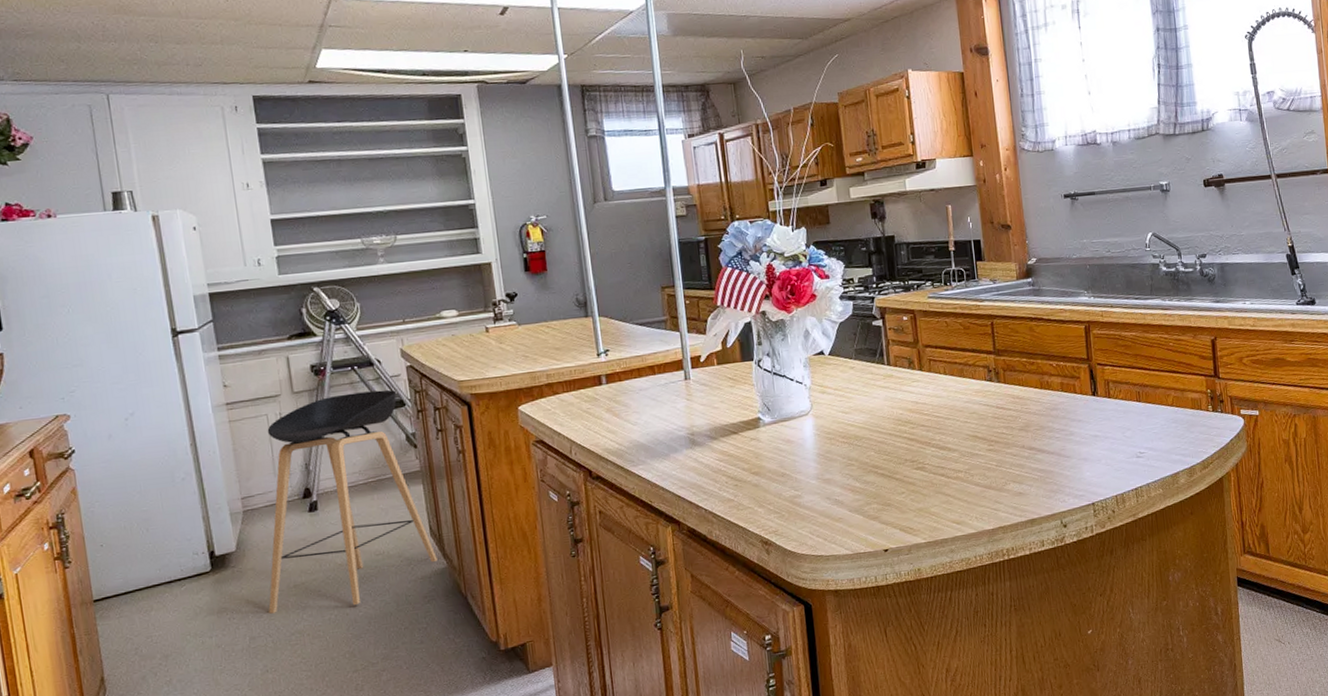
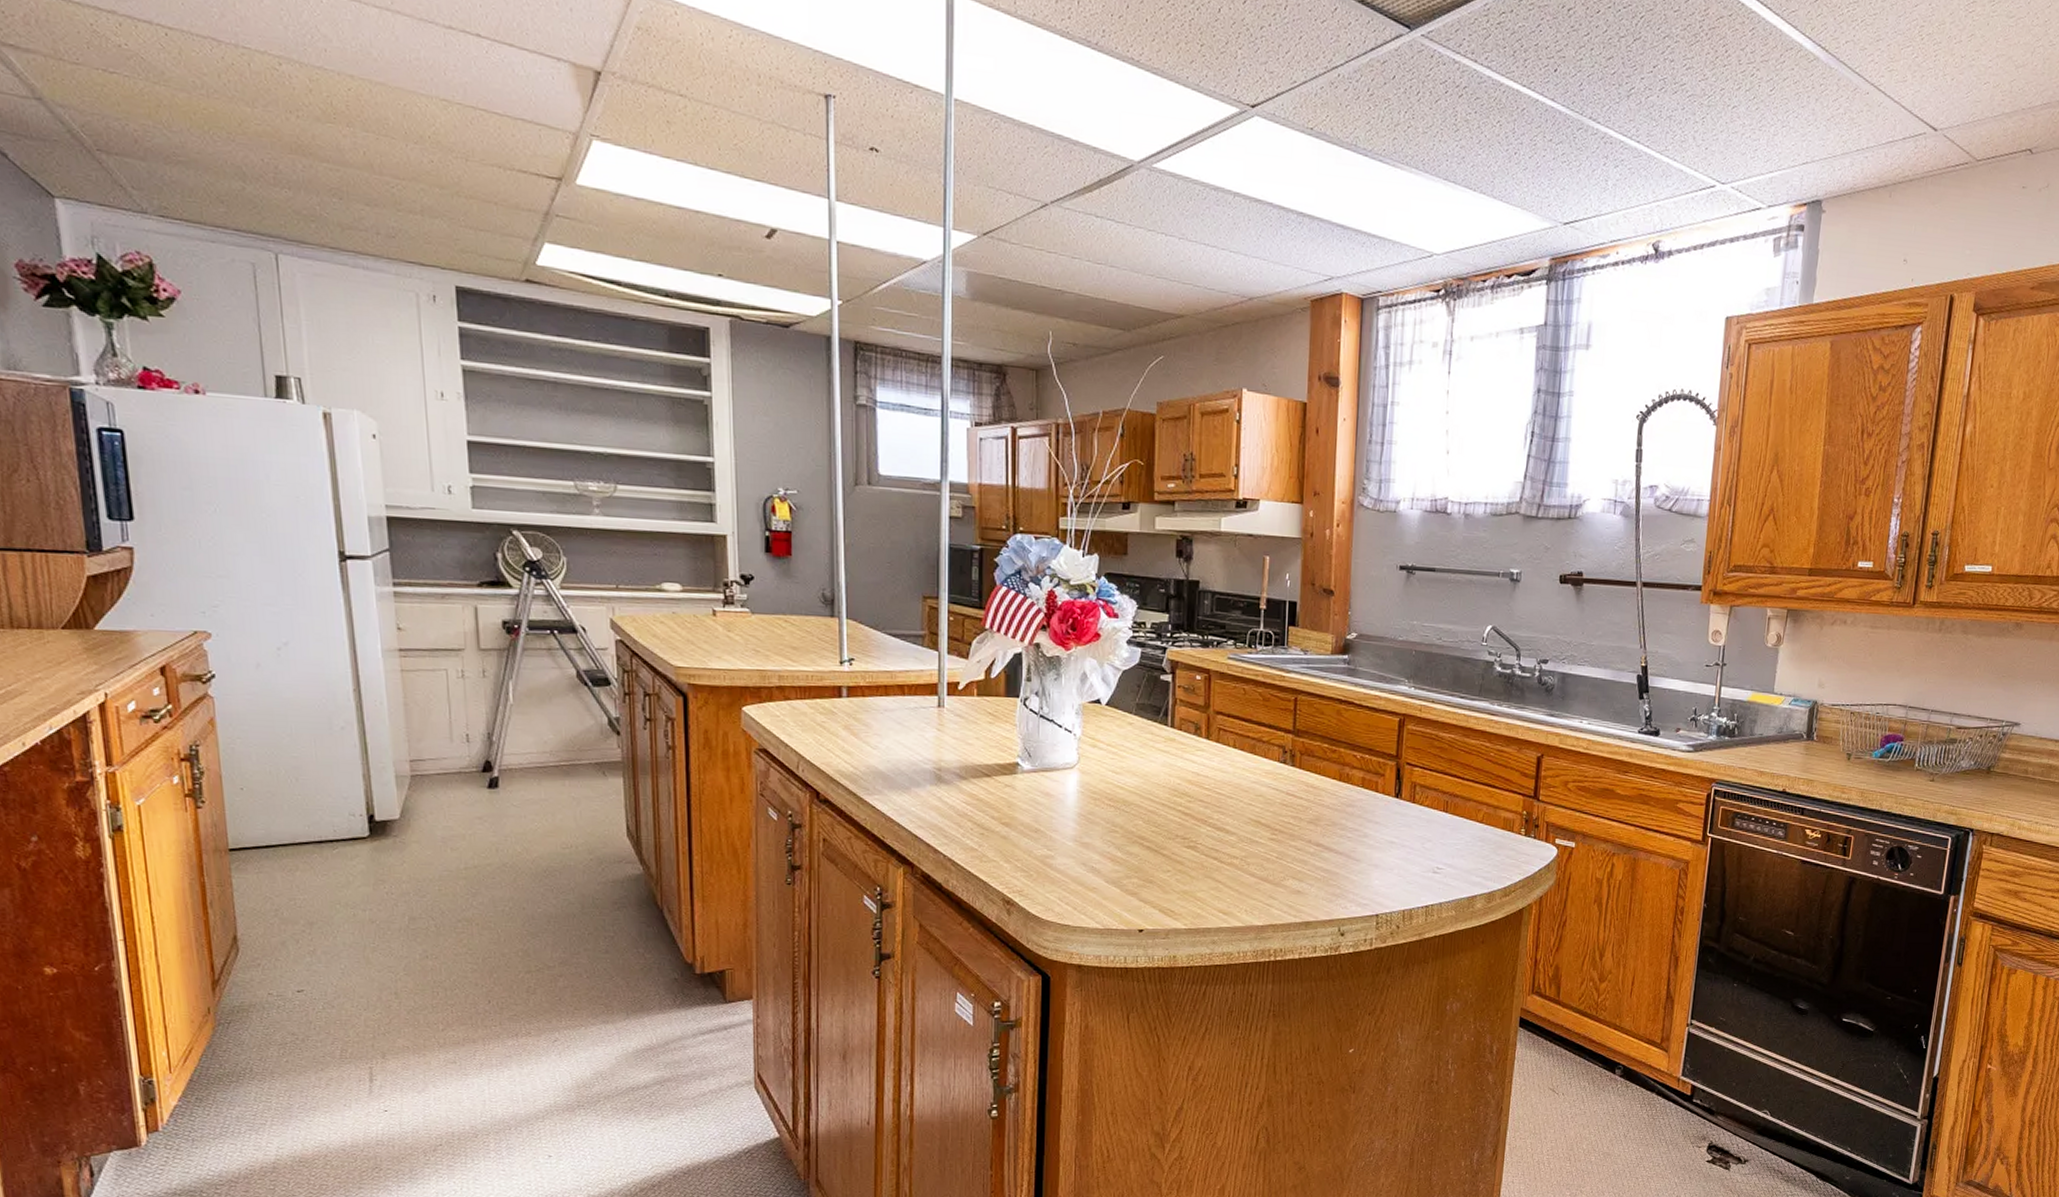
stool: present [267,390,438,614] -> none [433,660,633,901]

